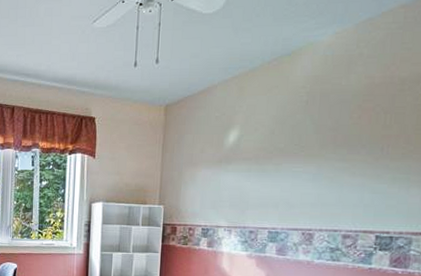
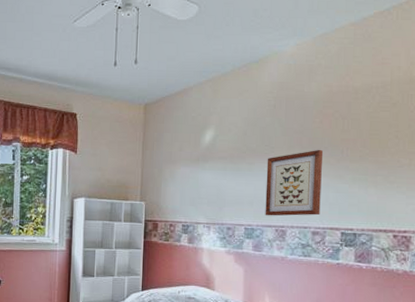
wall art: none [291,147,359,219] -> present [265,149,322,216]

